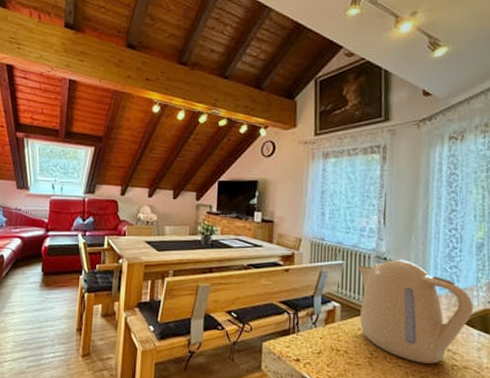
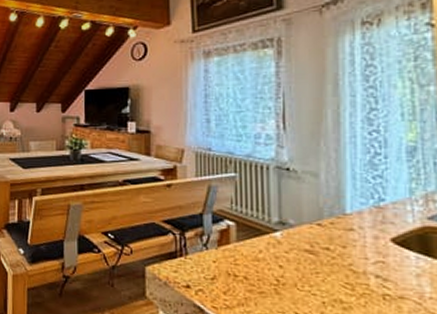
kettle: present [357,259,473,364] -> none [254,169,407,293]

